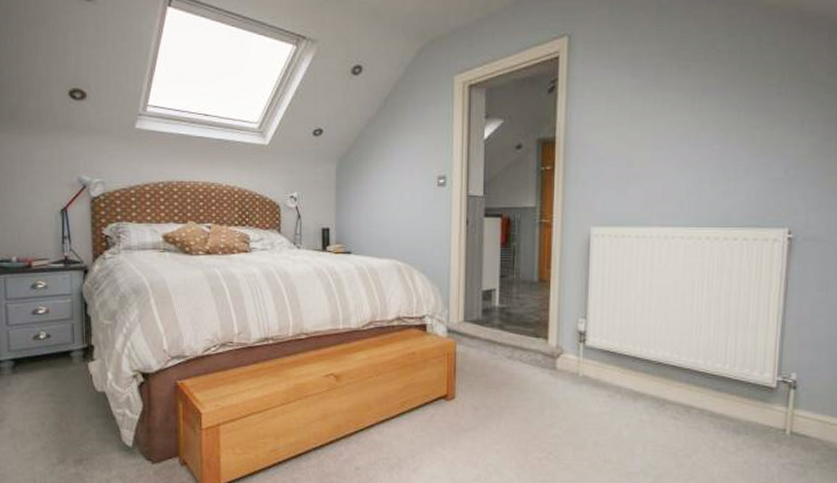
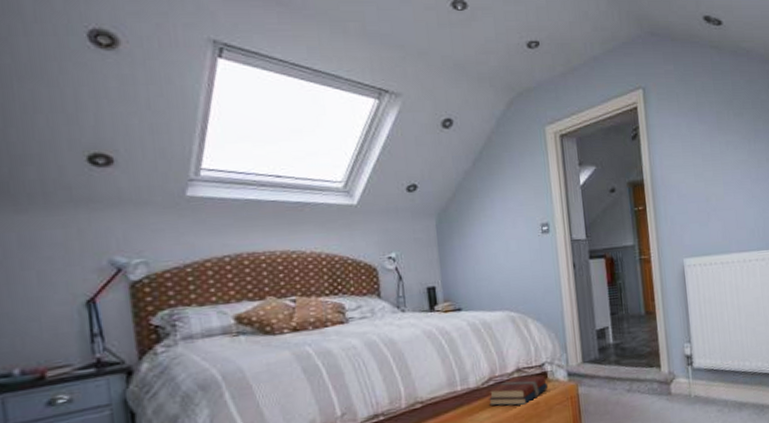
books: none [368,324,425,354] -> present [489,375,548,406]

